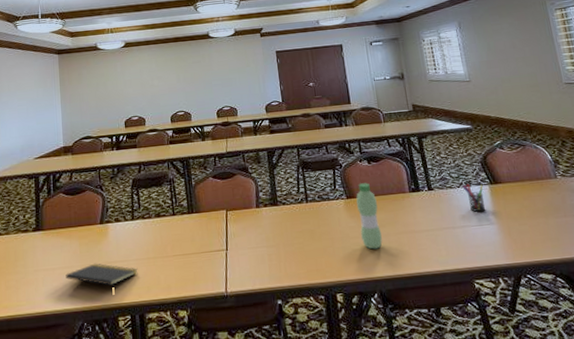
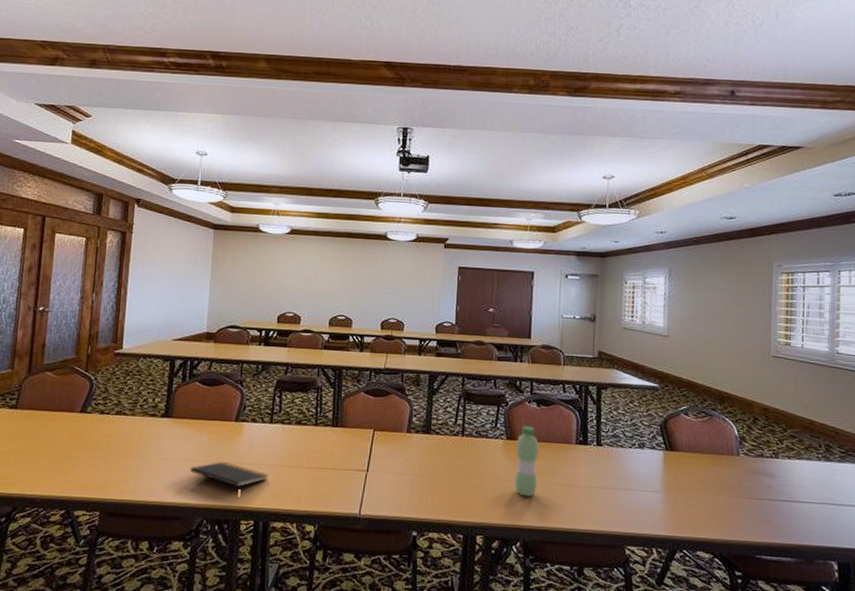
pen holder: present [462,183,486,213] -> none [634,445,657,478]

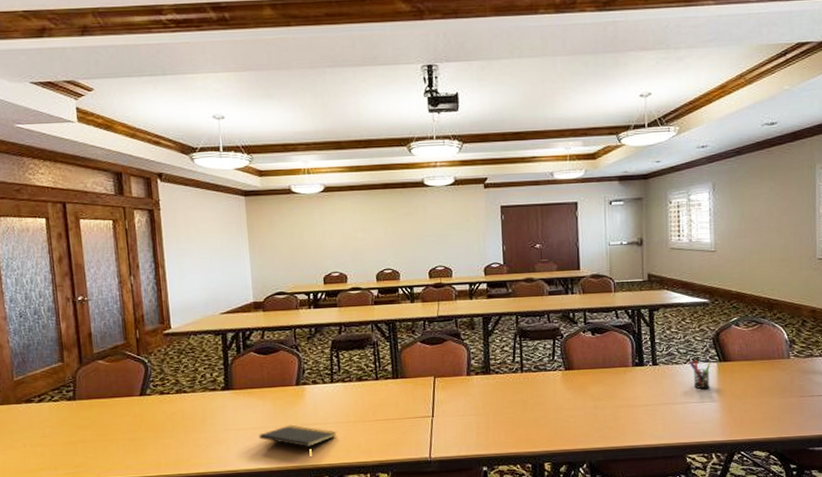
water bottle: present [514,426,539,497] -> none [575,355,598,422]
pen holder: none [634,445,657,478] -> present [689,360,711,390]

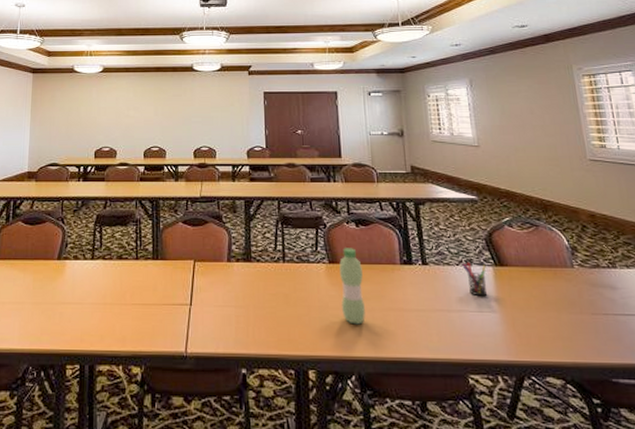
notepad: present [259,424,337,449] -> none [15,302,92,331]
water bottle: none [575,355,598,422] -> present [339,248,365,325]

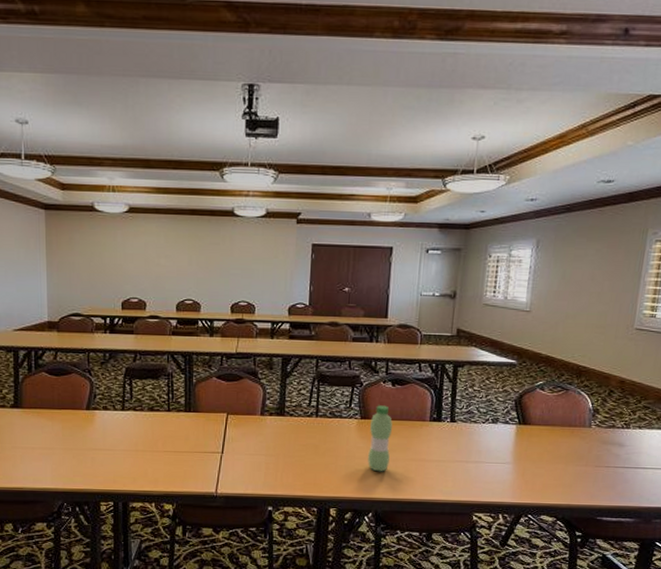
pen holder: present [462,262,488,297] -> none [488,420,510,451]

